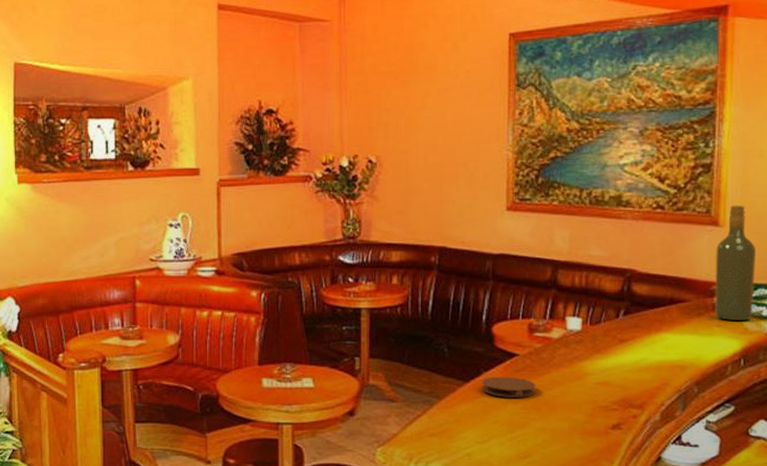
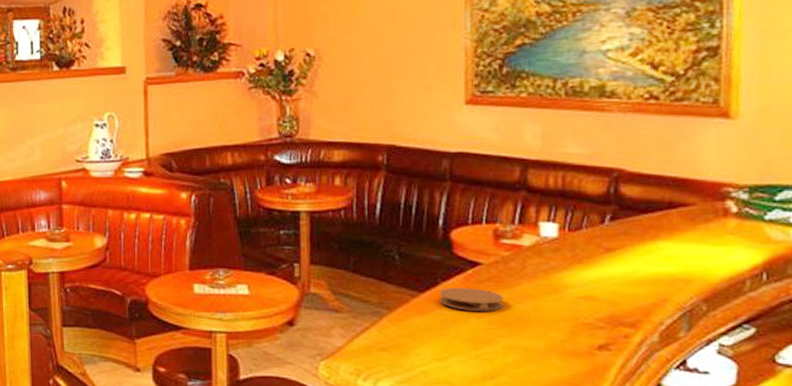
wine bottle: present [715,205,757,320] -> none [726,93,781,228]

